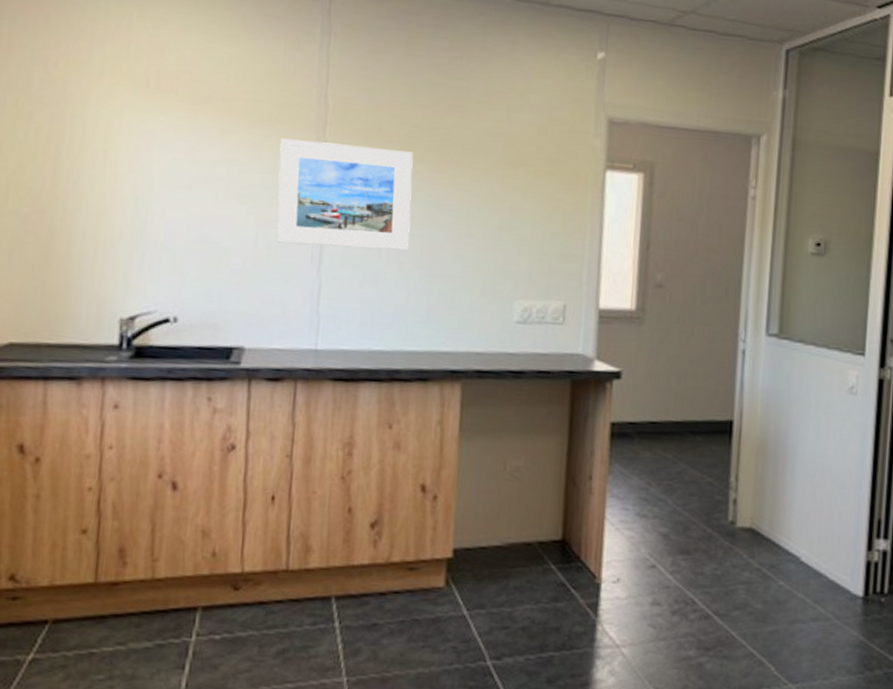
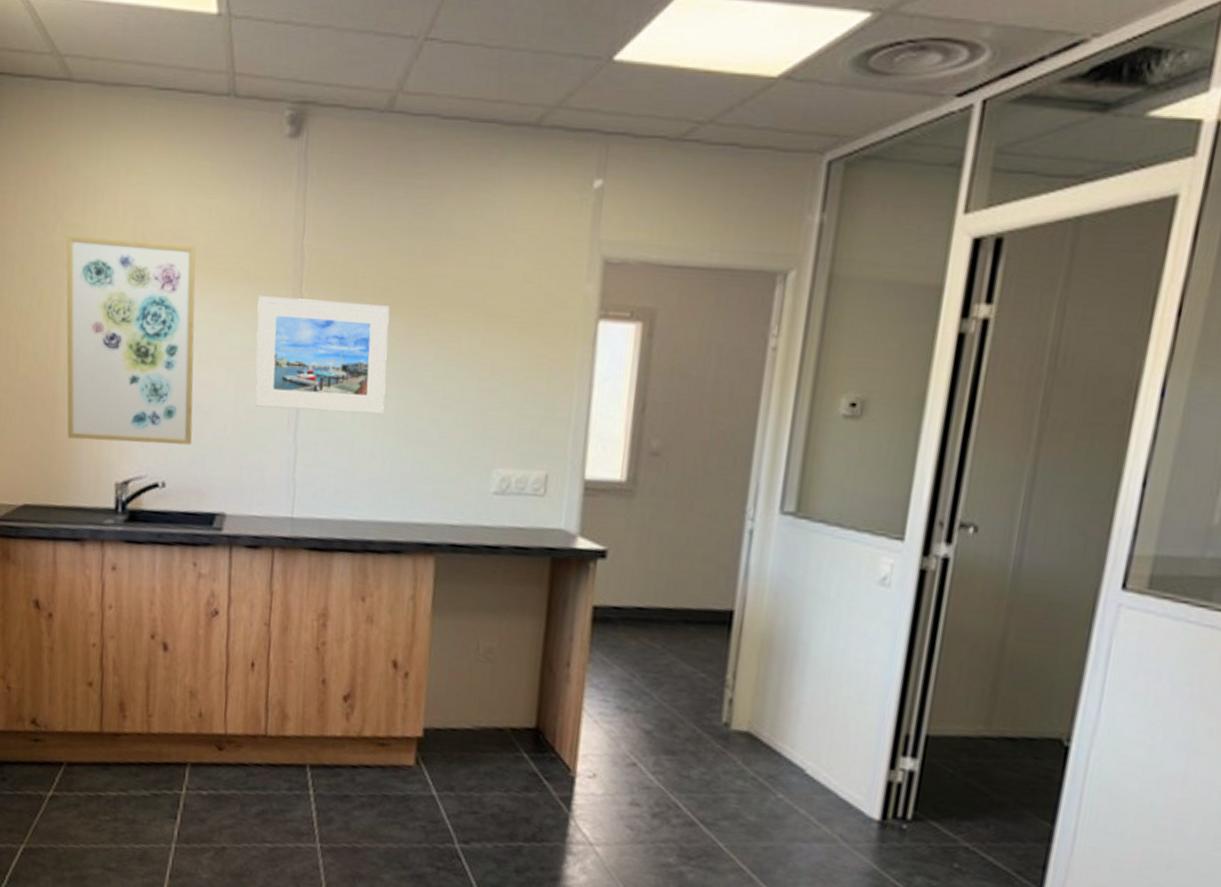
wall art: none [64,71,215,280] -> present [66,235,196,445]

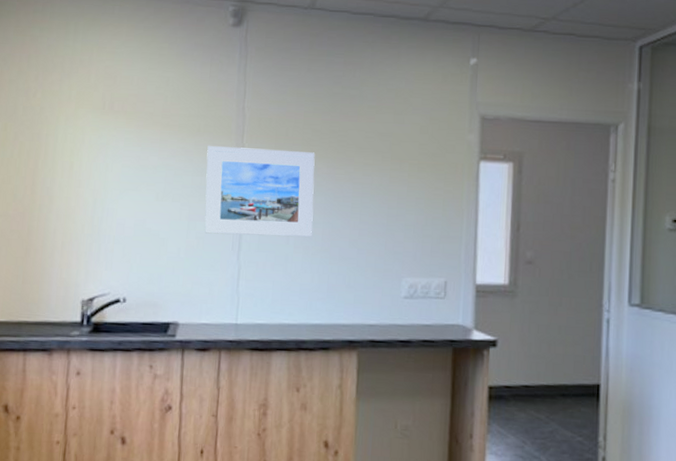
wall art: present [66,235,196,445] -> none [40,99,156,266]

